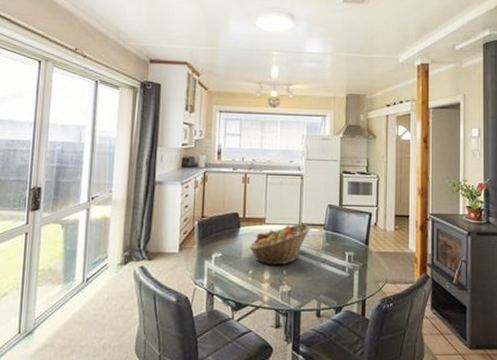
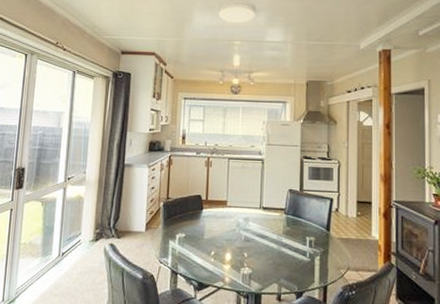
fruit basket: present [249,223,310,266] -> none [211,207,271,248]

